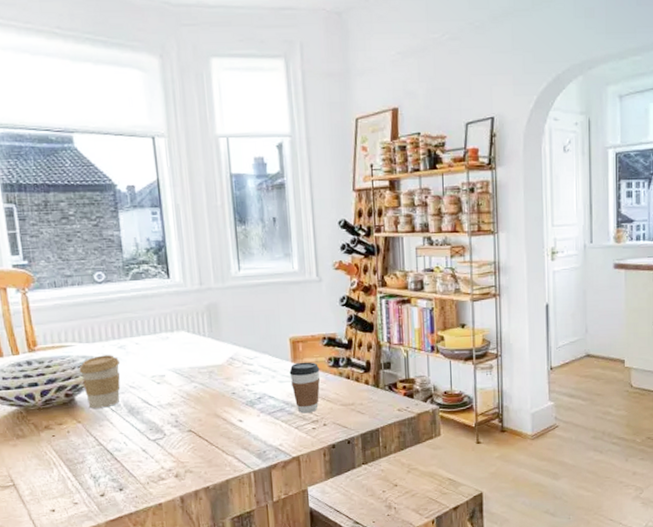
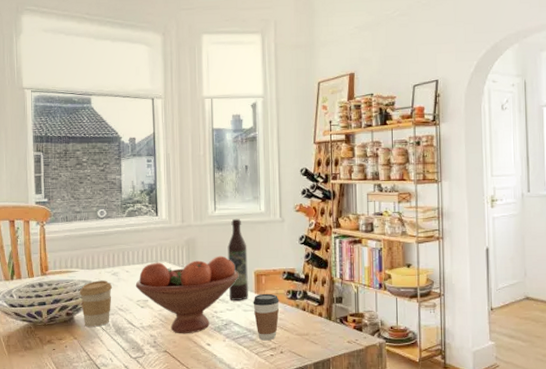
fruit bowl: none [148,322,272,411] -> present [135,256,239,334]
wine bottle: none [256,279,284,371] -> present [227,218,248,300]

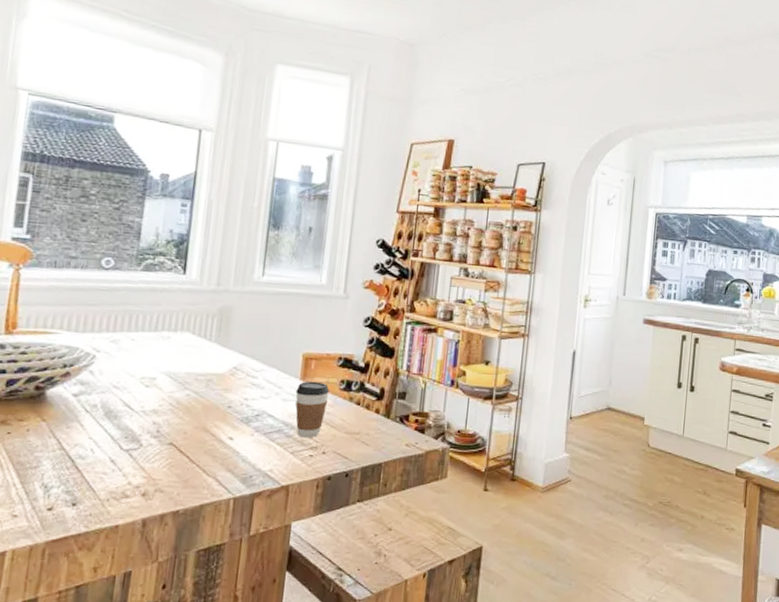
coffee cup: present [79,280,113,327] -> none [58,347,109,407]
fruit bowl: present [135,256,239,334] -> none [141,331,283,424]
wine bottle: present [227,218,248,300] -> none [266,288,298,387]

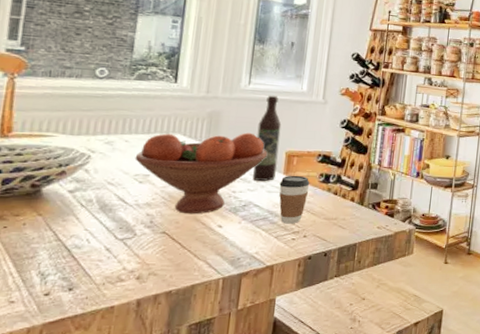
fruit bowl: none [141,331,283,424] -> present [135,132,268,215]
wine bottle: none [266,288,298,387] -> present [253,95,282,181]

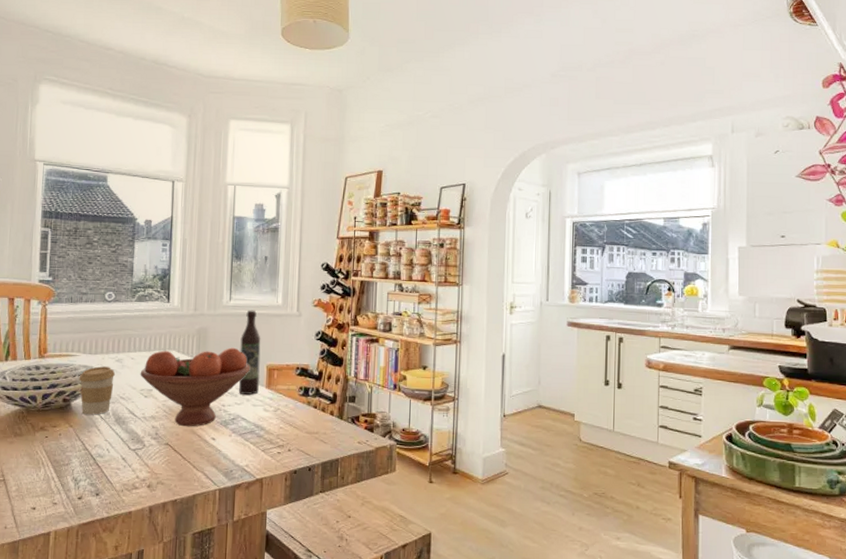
coffee cup: none [54,149,104,202] -> present [79,366,116,415]
coffee cup: present [279,175,310,224] -> none [263,388,291,438]

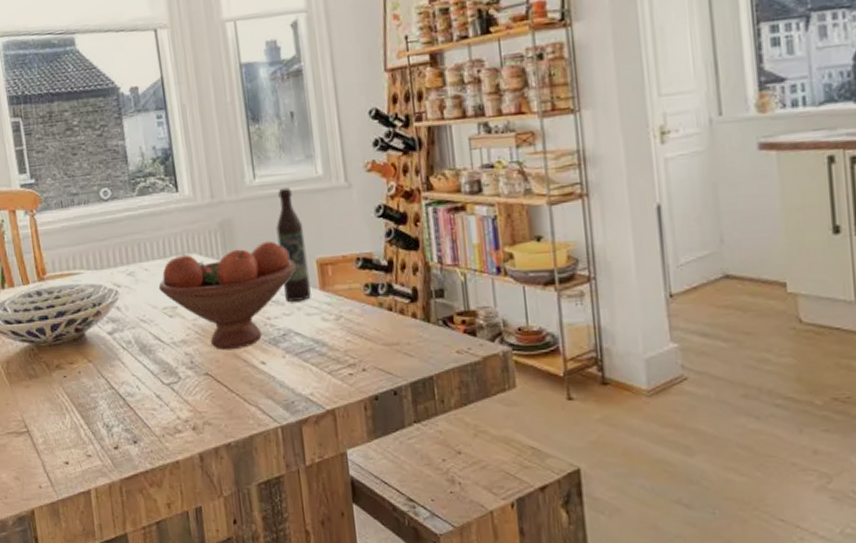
coffee cup: present [79,366,116,415] -> none [87,283,131,346]

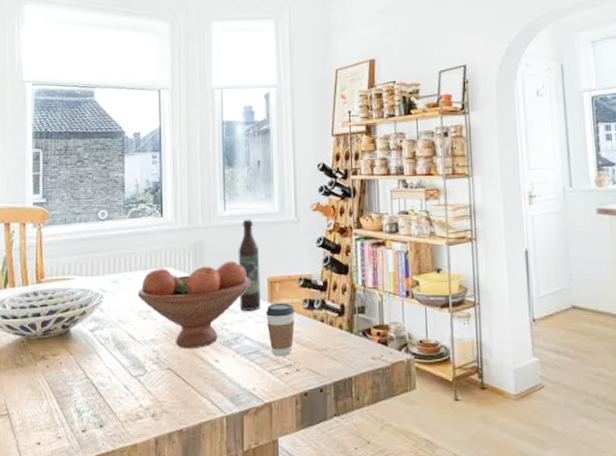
coffee cup: none [318,289,356,355] -> present [266,303,295,357]

